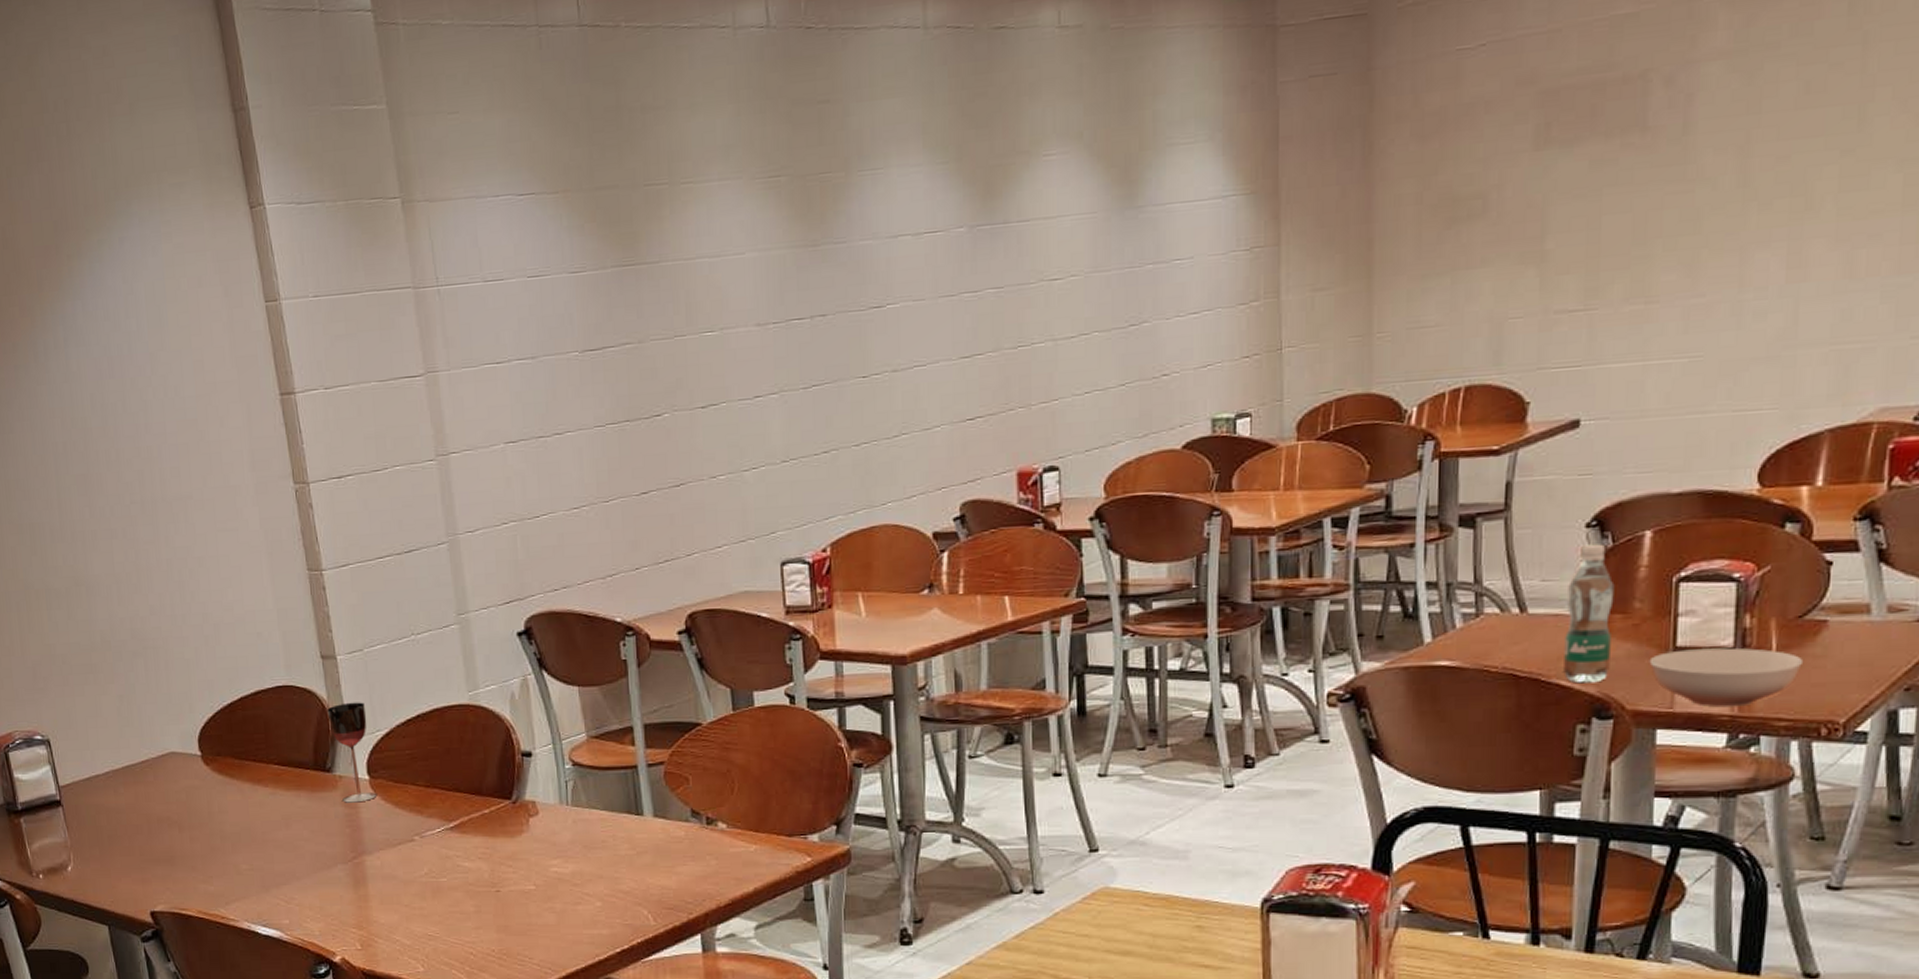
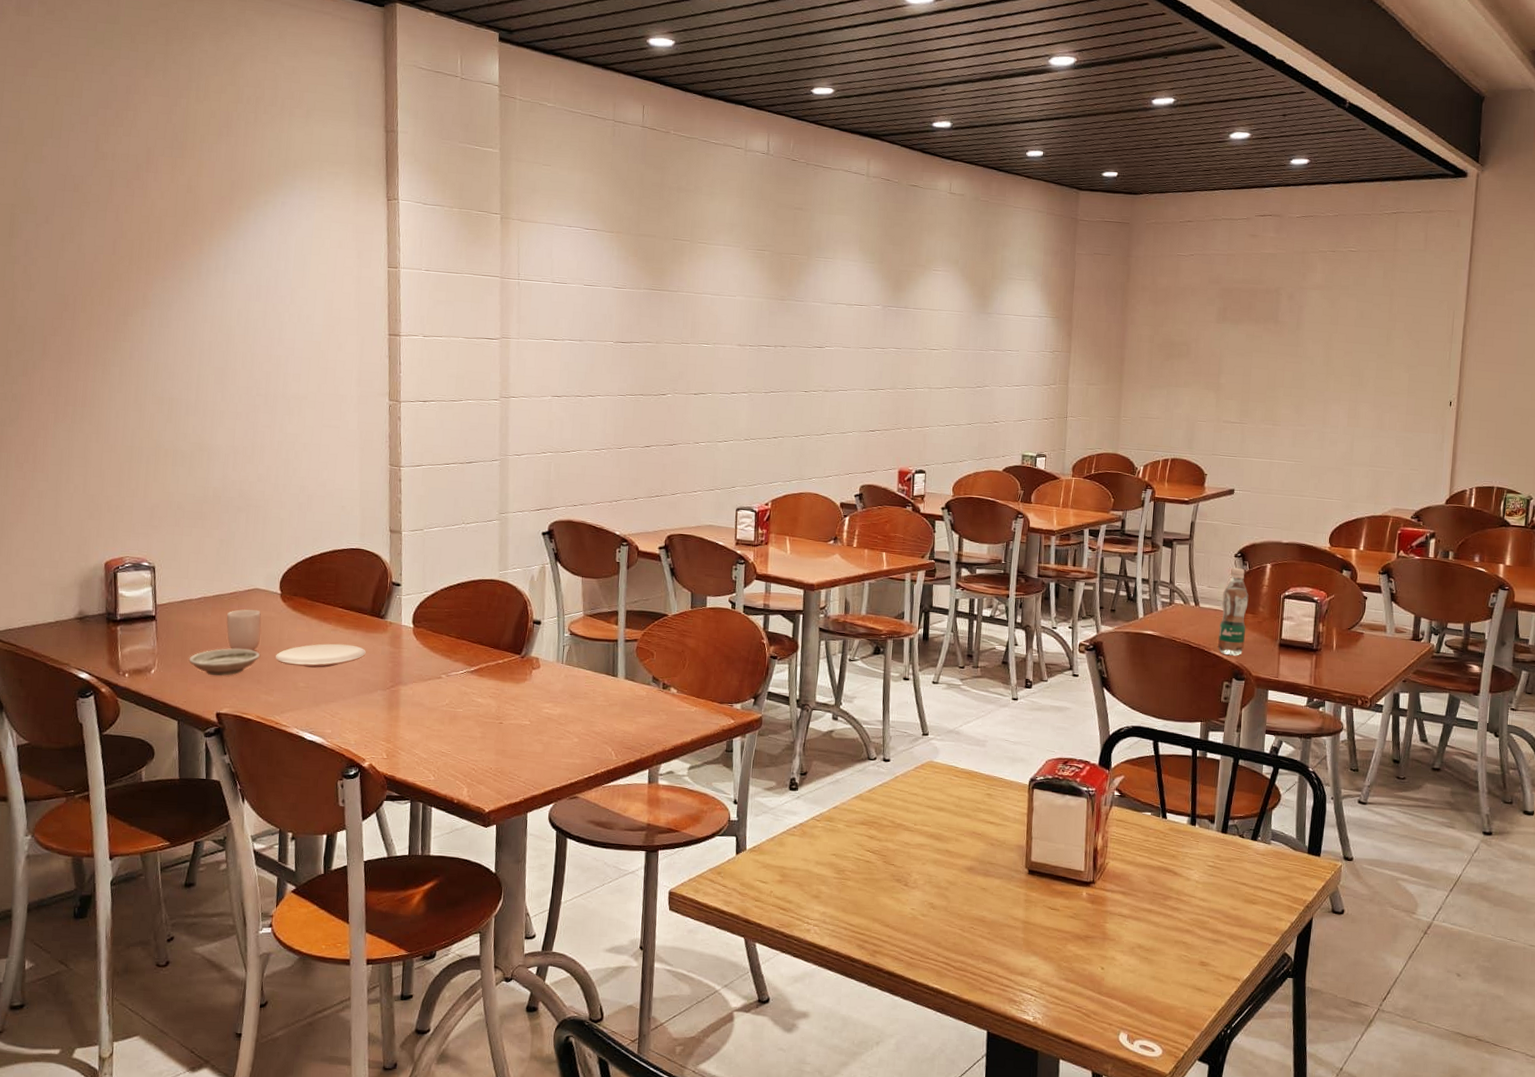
saucer: none [107,830,190,867] -> present [188,648,261,676]
cup: none [142,778,187,832] -> present [226,609,262,651]
plate: none [207,810,316,845] -> present [275,643,366,668]
wineglass: present [327,702,377,803] -> none [387,567,419,644]
bowl: present [1649,647,1804,708] -> none [1266,641,1350,681]

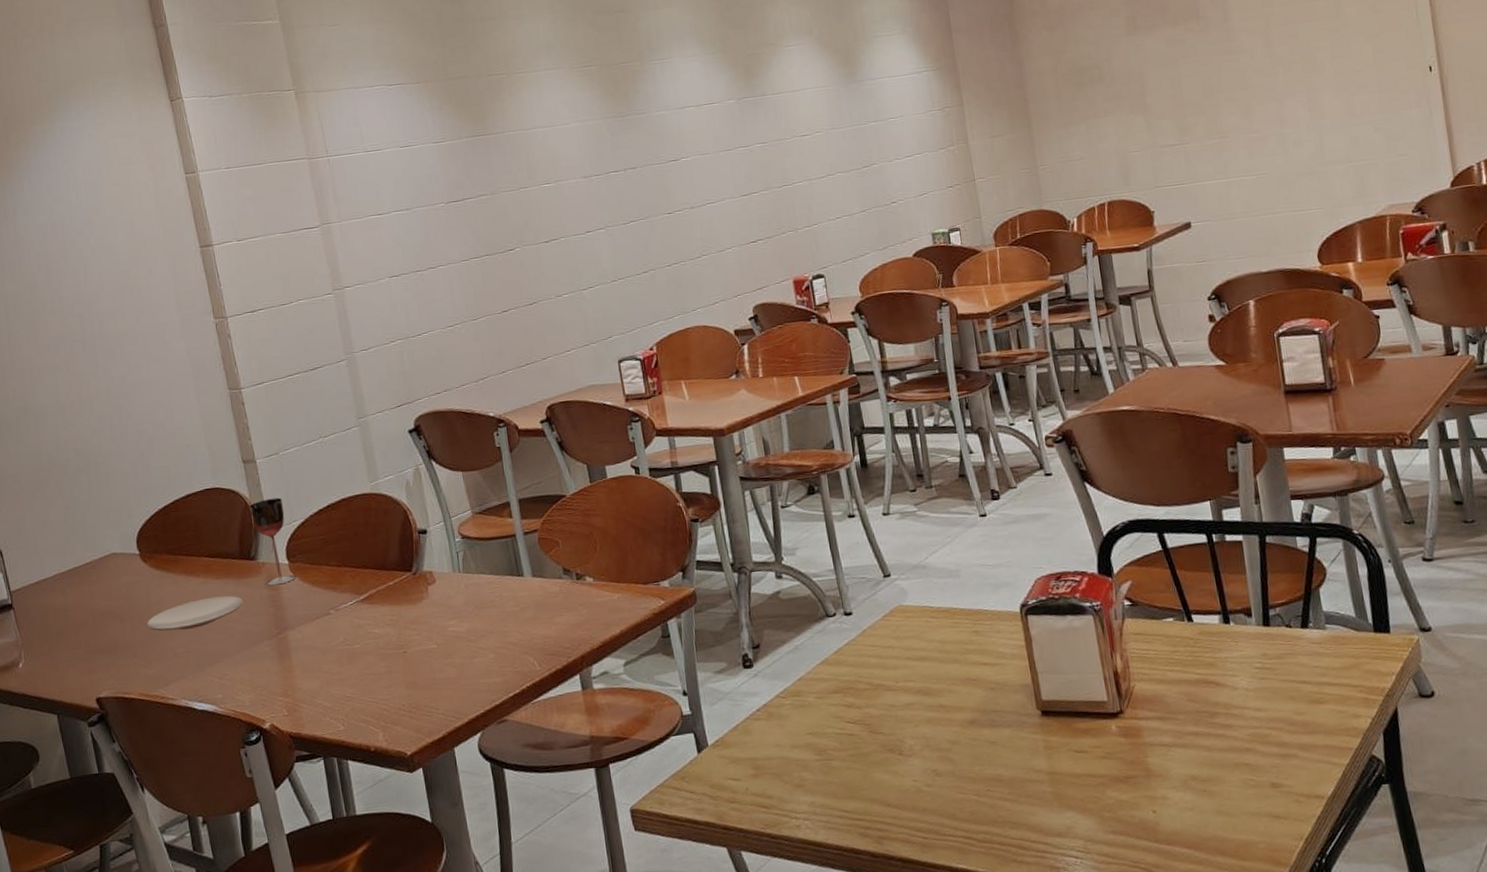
saucer: present [188,648,261,676] -> none [56,621,131,658]
cup: present [226,609,262,651] -> none [87,576,128,625]
wineglass: none [387,567,419,644] -> present [249,497,296,586]
bottle: present [1218,567,1249,656] -> none [1203,312,1243,417]

